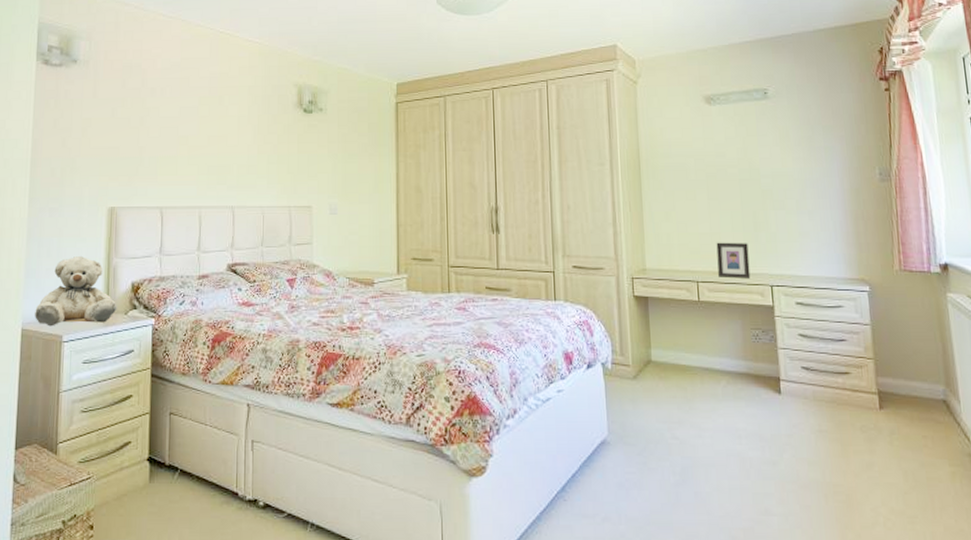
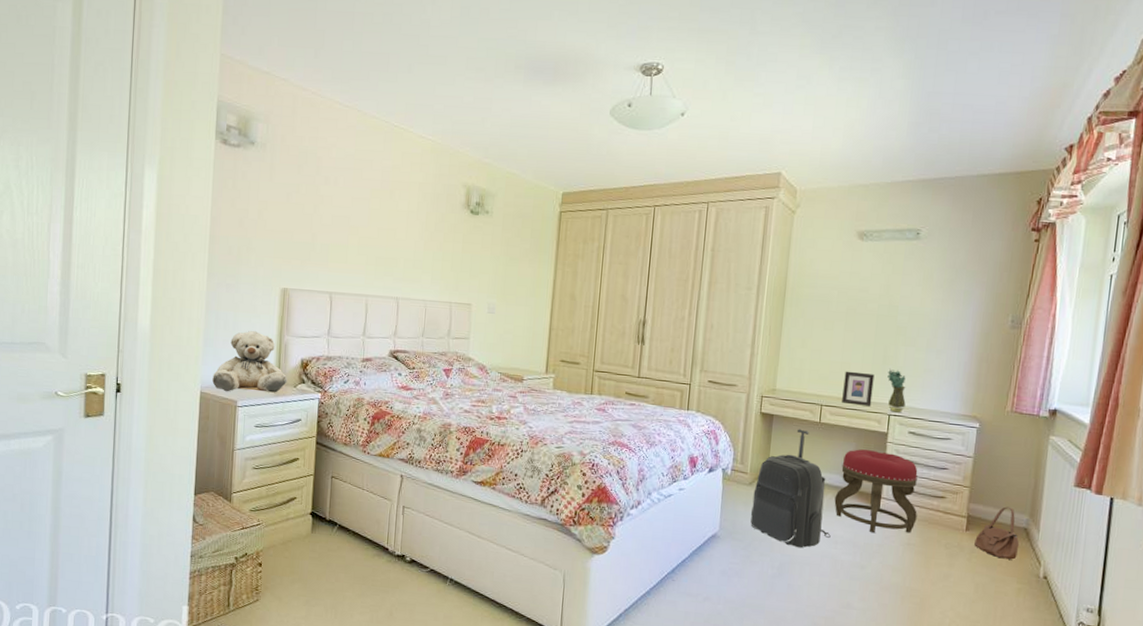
rolling backpack: none [639,310,733,448] -> present [750,429,831,548]
stool: none [729,327,824,422] -> present [834,449,918,534]
vase: none [761,235,787,283] -> present [887,368,906,413]
handbag: none [892,377,942,438] -> present [974,506,1020,560]

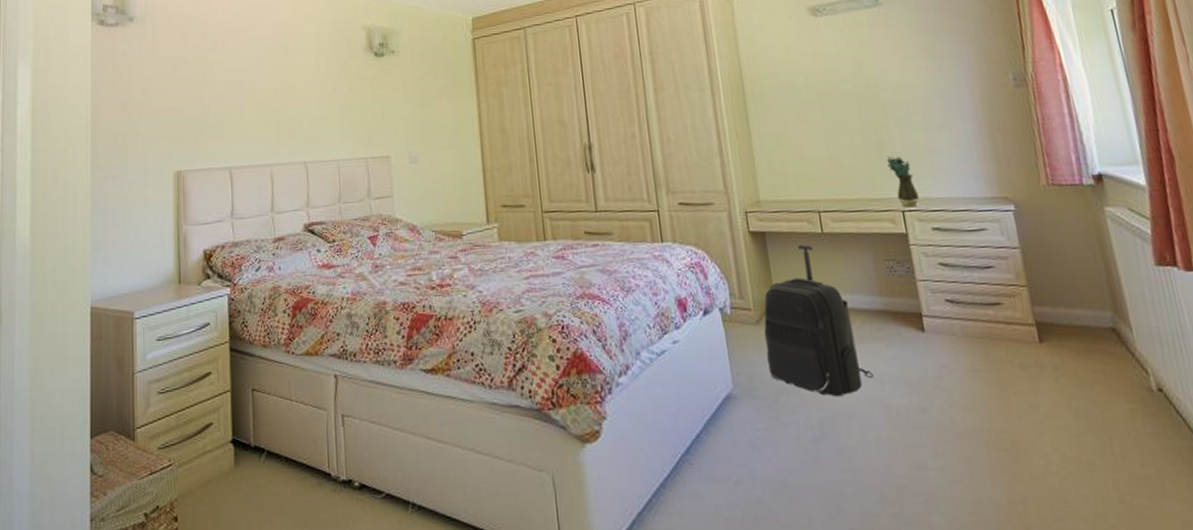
teddy bear: present [212,330,288,393] -> none [104,224,190,303]
stool: present [834,449,918,534] -> none [862,257,975,364]
picture frame: present [842,371,875,407] -> none [836,165,879,207]
handbag: present [974,506,1020,560] -> none [1054,303,1115,373]

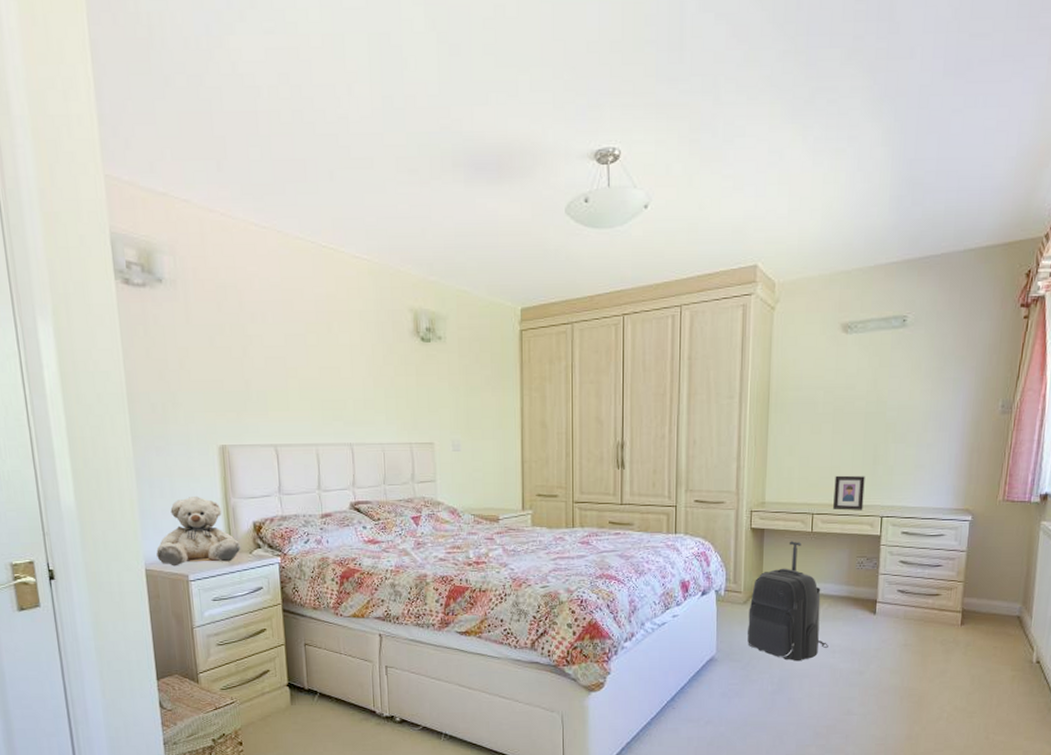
teddy bear: none [104,224,190,303] -> present [156,495,241,567]
picture frame: none [836,165,879,207] -> present [833,475,865,511]
vase: present [887,155,919,207] -> none [878,468,898,514]

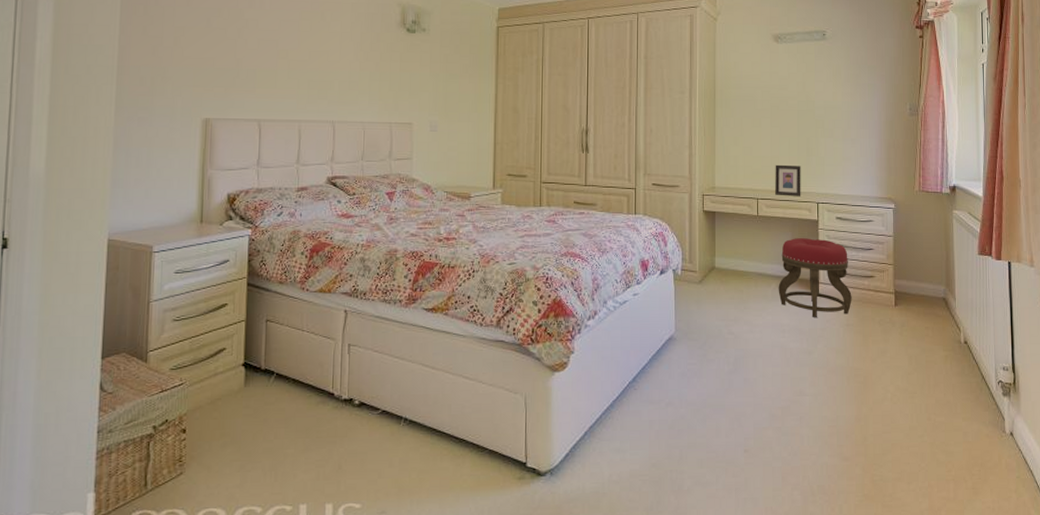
teddy bear: present [156,495,241,567] -> none [122,166,212,237]
rolling backpack: present [747,541,828,662] -> none [703,224,778,341]
stool: none [830,555,913,639] -> present [778,238,852,318]

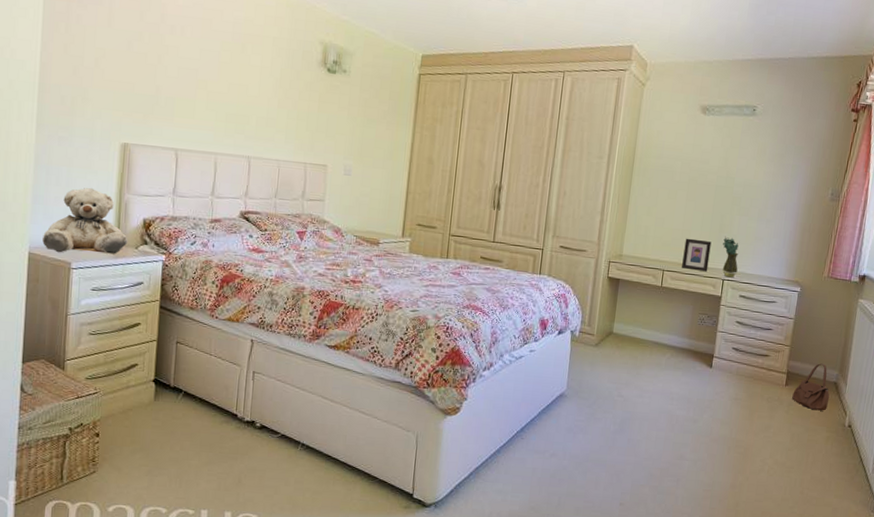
teddy bear: none [122,166,212,237] -> present [42,187,128,255]
stool: present [778,238,852,318] -> none [672,311,747,390]
vase: none [812,159,830,200] -> present [723,236,739,278]
handbag: none [903,279,941,329] -> present [792,363,830,411]

